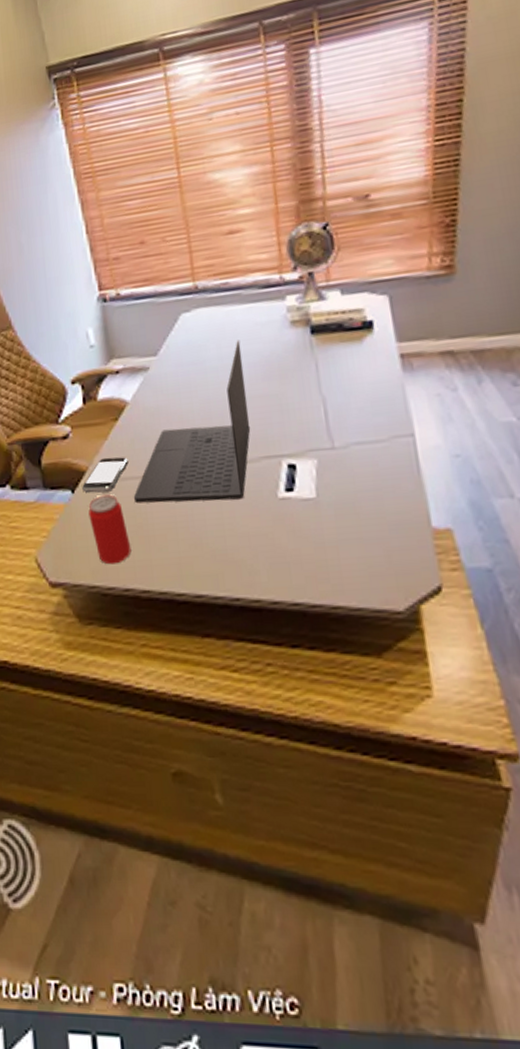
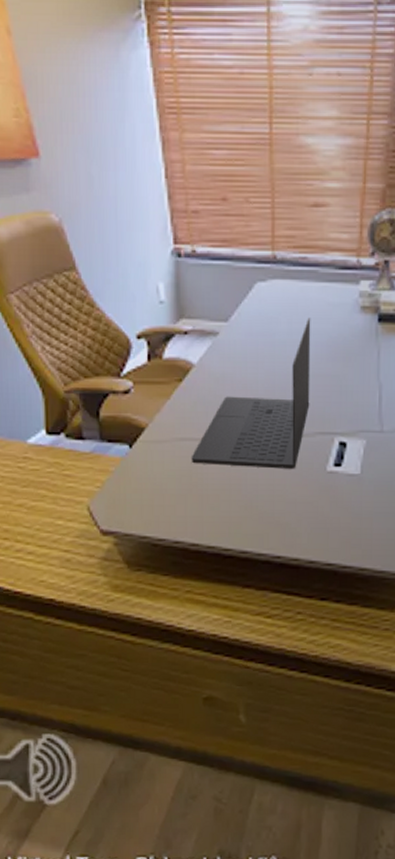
smartphone: present [82,457,128,493] -> none [140,417,189,450]
beverage can: present [88,494,132,565] -> none [145,453,184,518]

